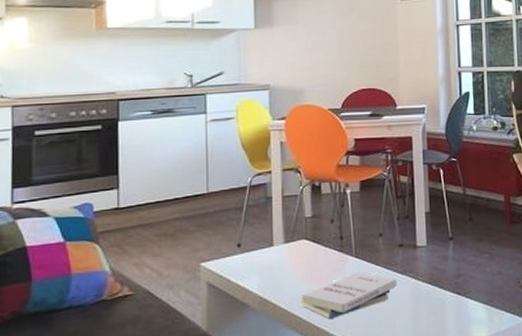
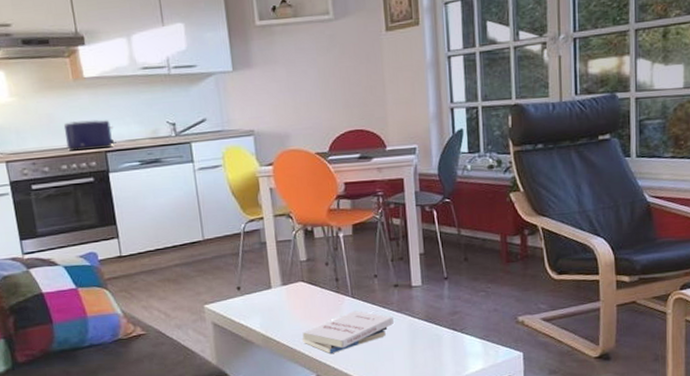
toaster: none [78,68,129,98] -> present [63,119,114,151]

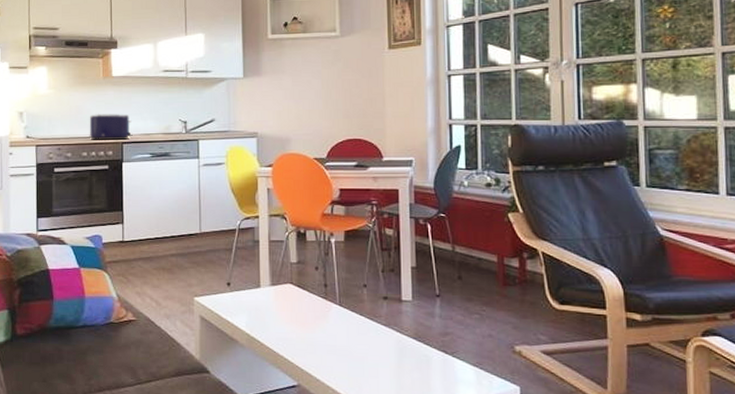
books: present [302,311,394,354] -> none [286,320,381,362]

